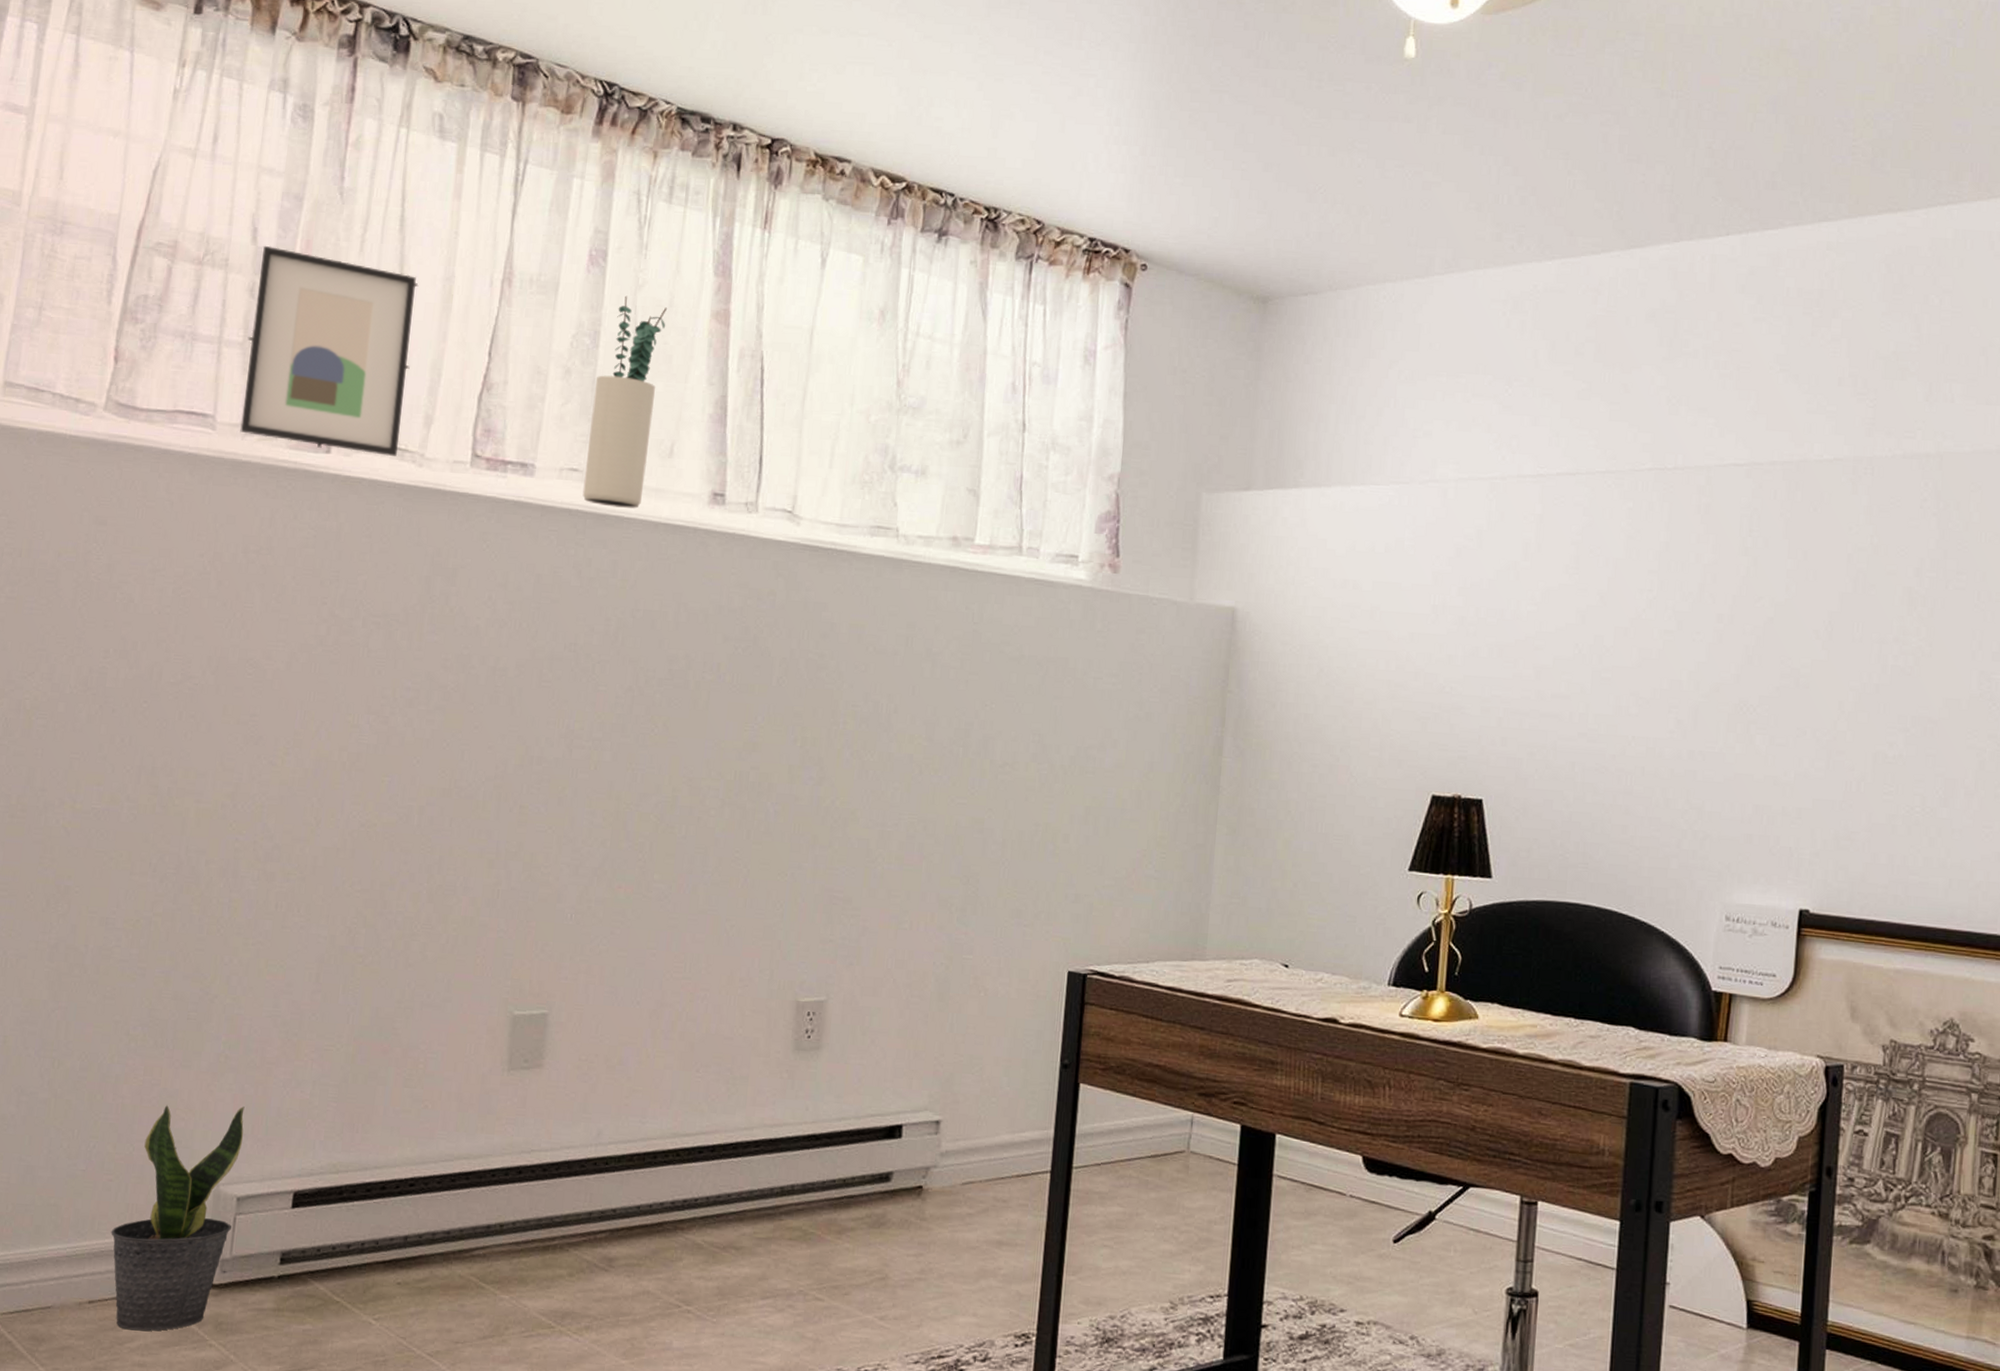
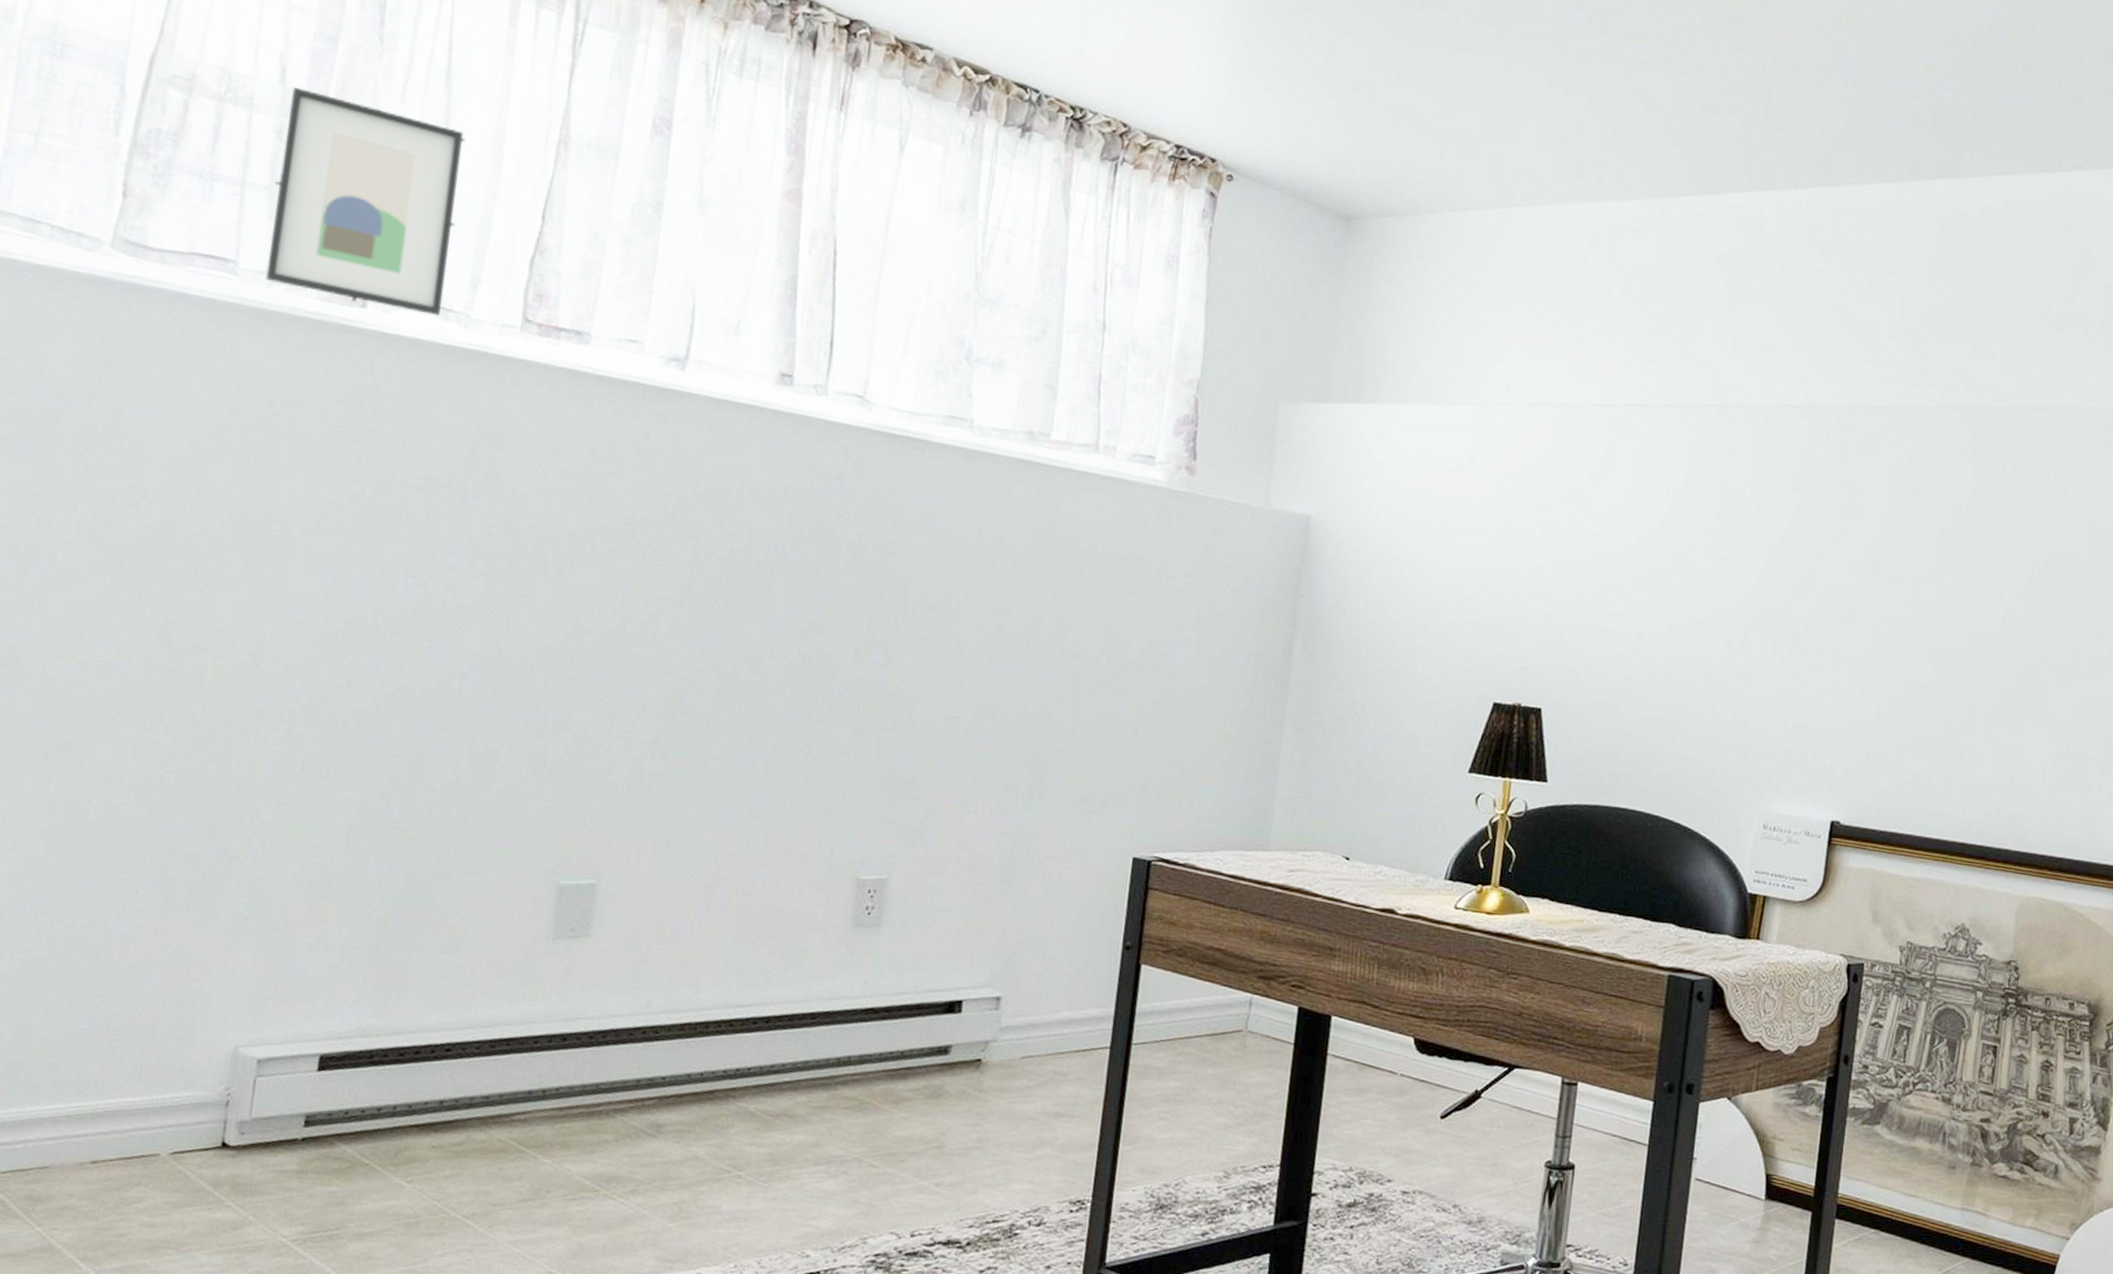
potted plant: present [111,1105,245,1331] -> none [116,965,266,1192]
vase: present [582,295,668,509] -> none [641,167,736,384]

